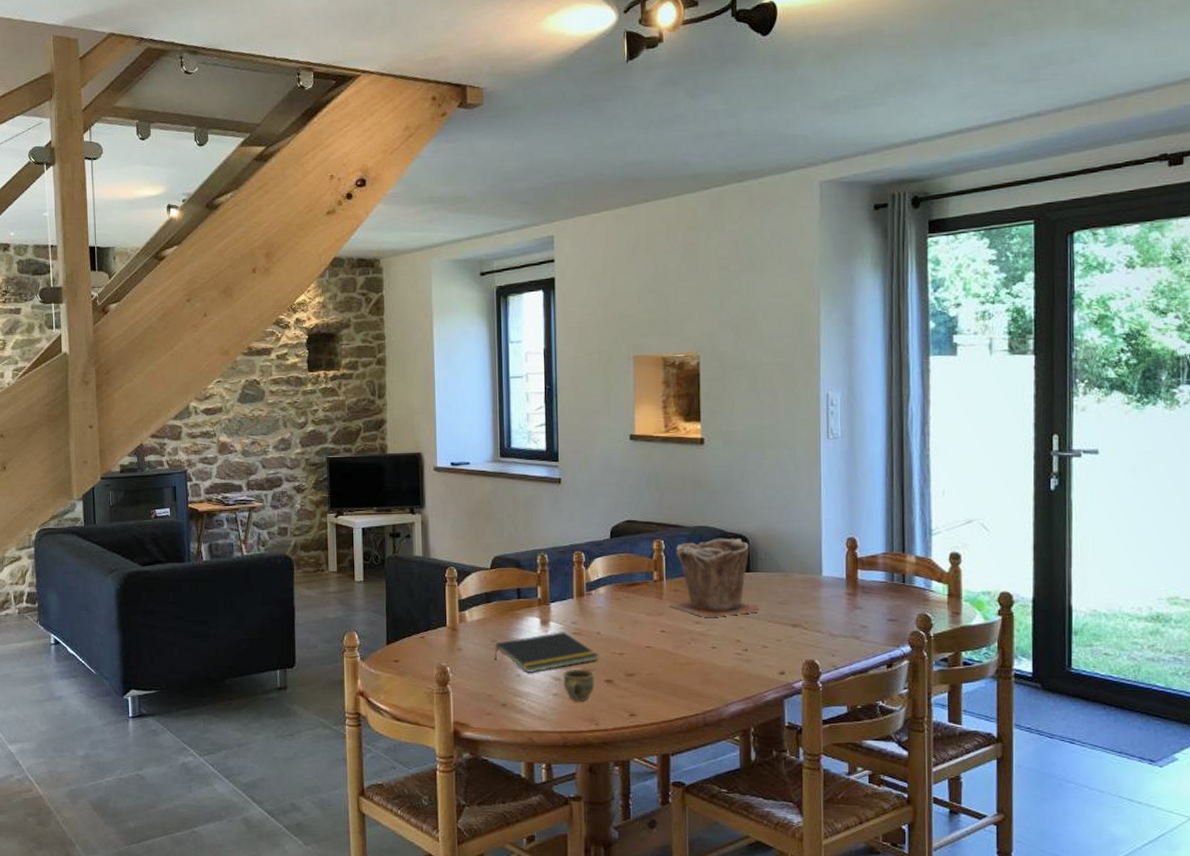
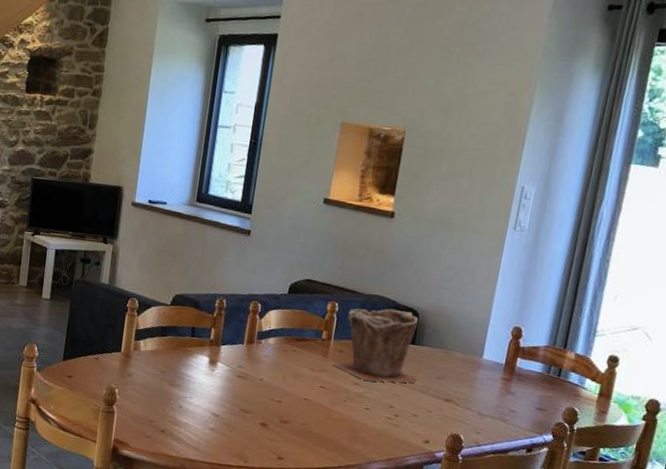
notepad: present [494,632,600,673] -> none [160,372,259,406]
cup: present [563,669,595,702] -> none [221,408,252,439]

